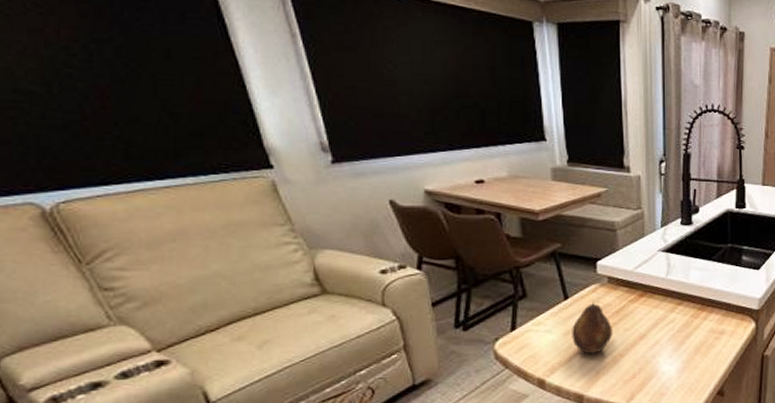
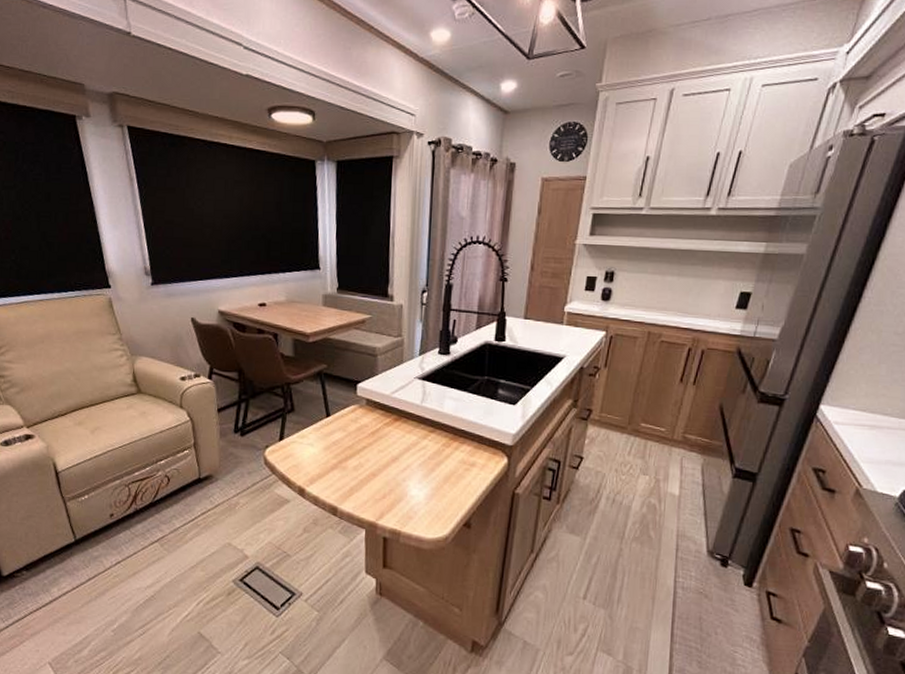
fruit: present [572,302,613,354] -> none [331,421,368,470]

